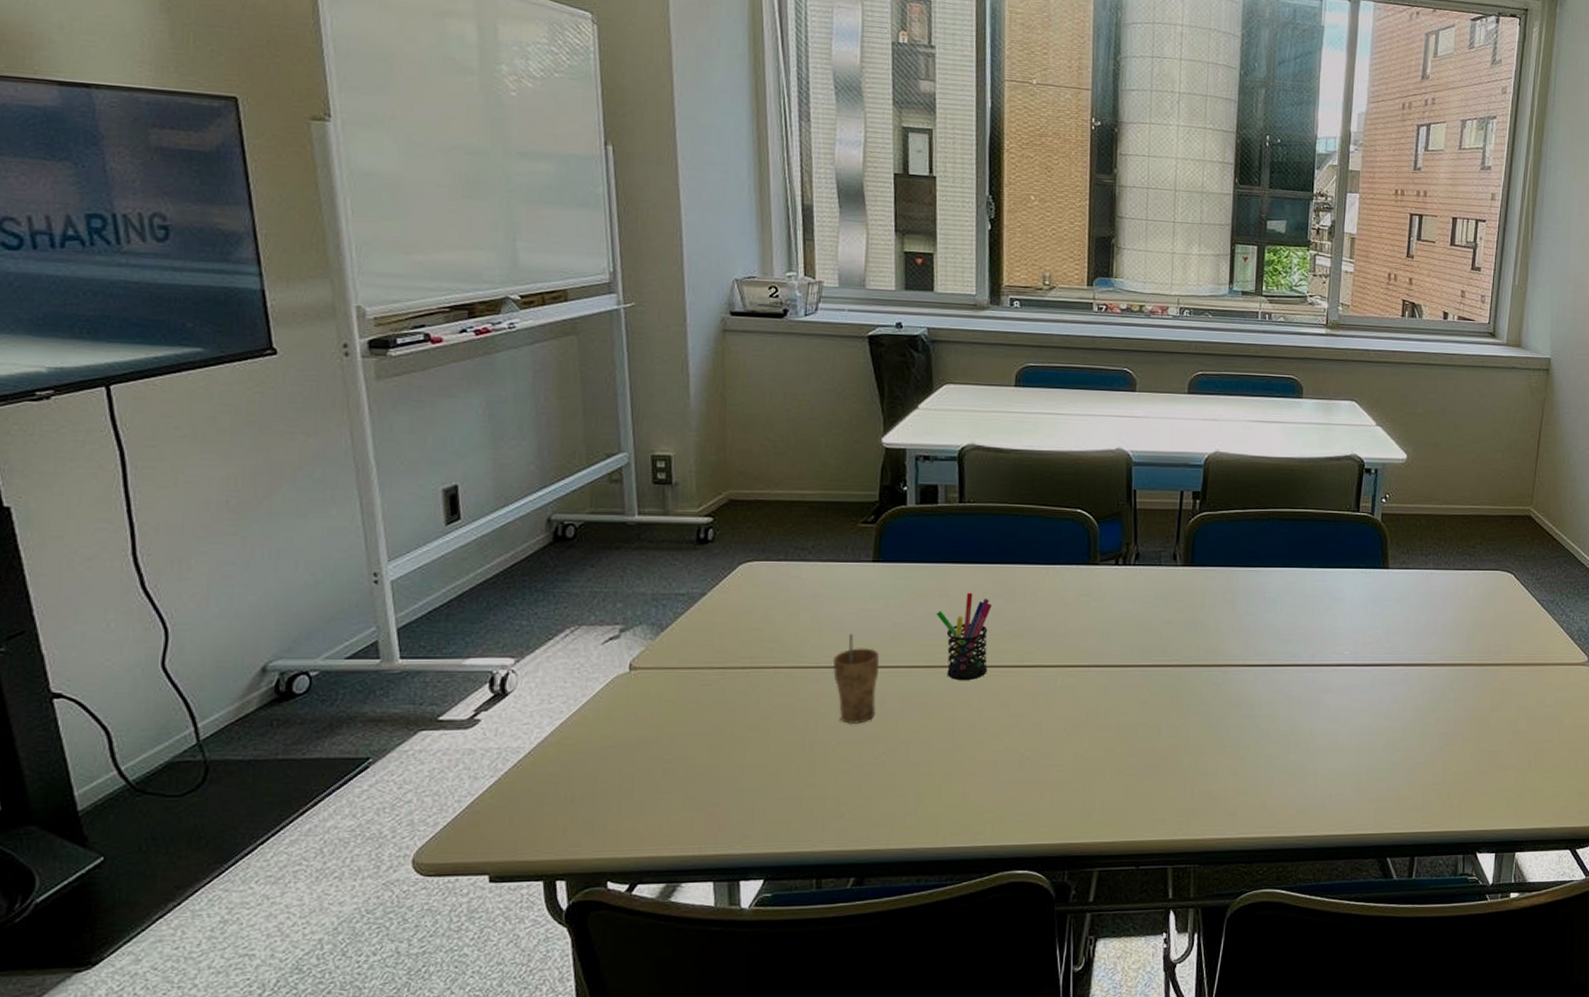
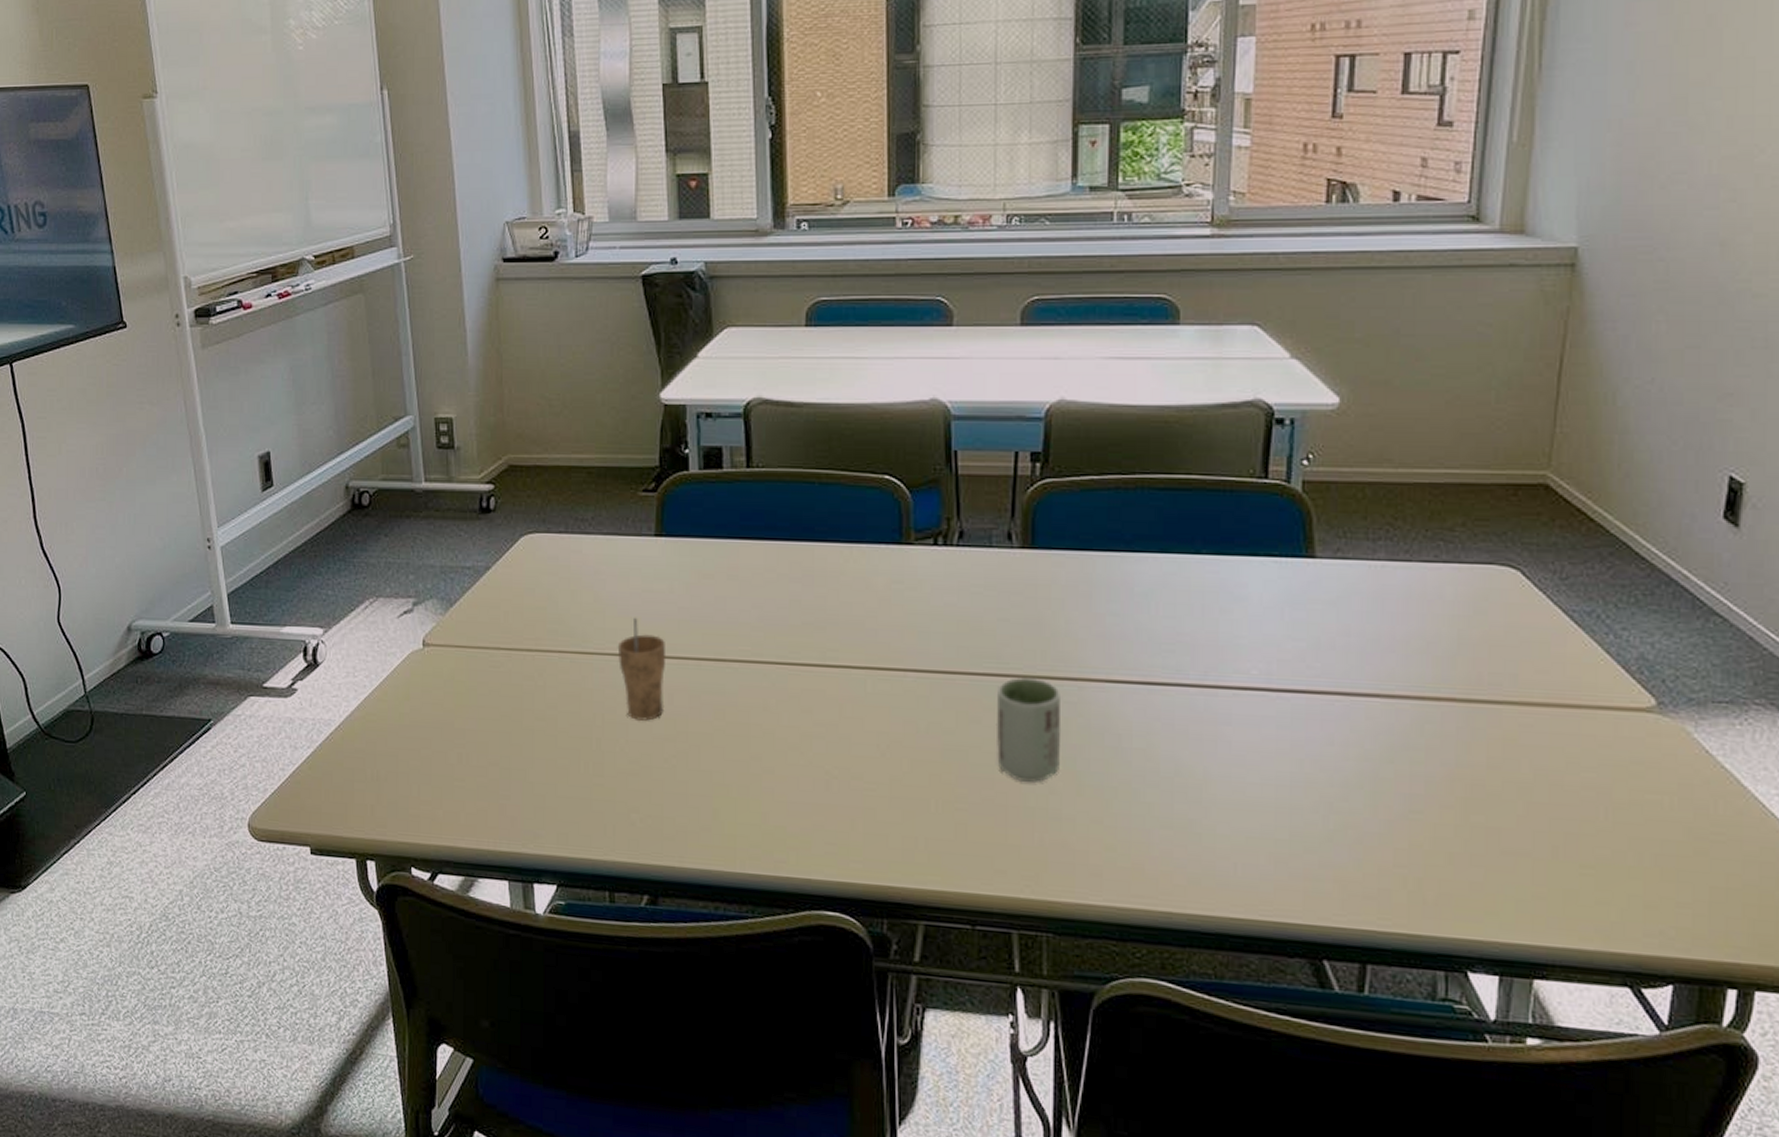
pen holder: present [936,592,992,681] -> none [725,574,787,680]
cup: none [1160,666,1210,749] -> present [996,677,1062,783]

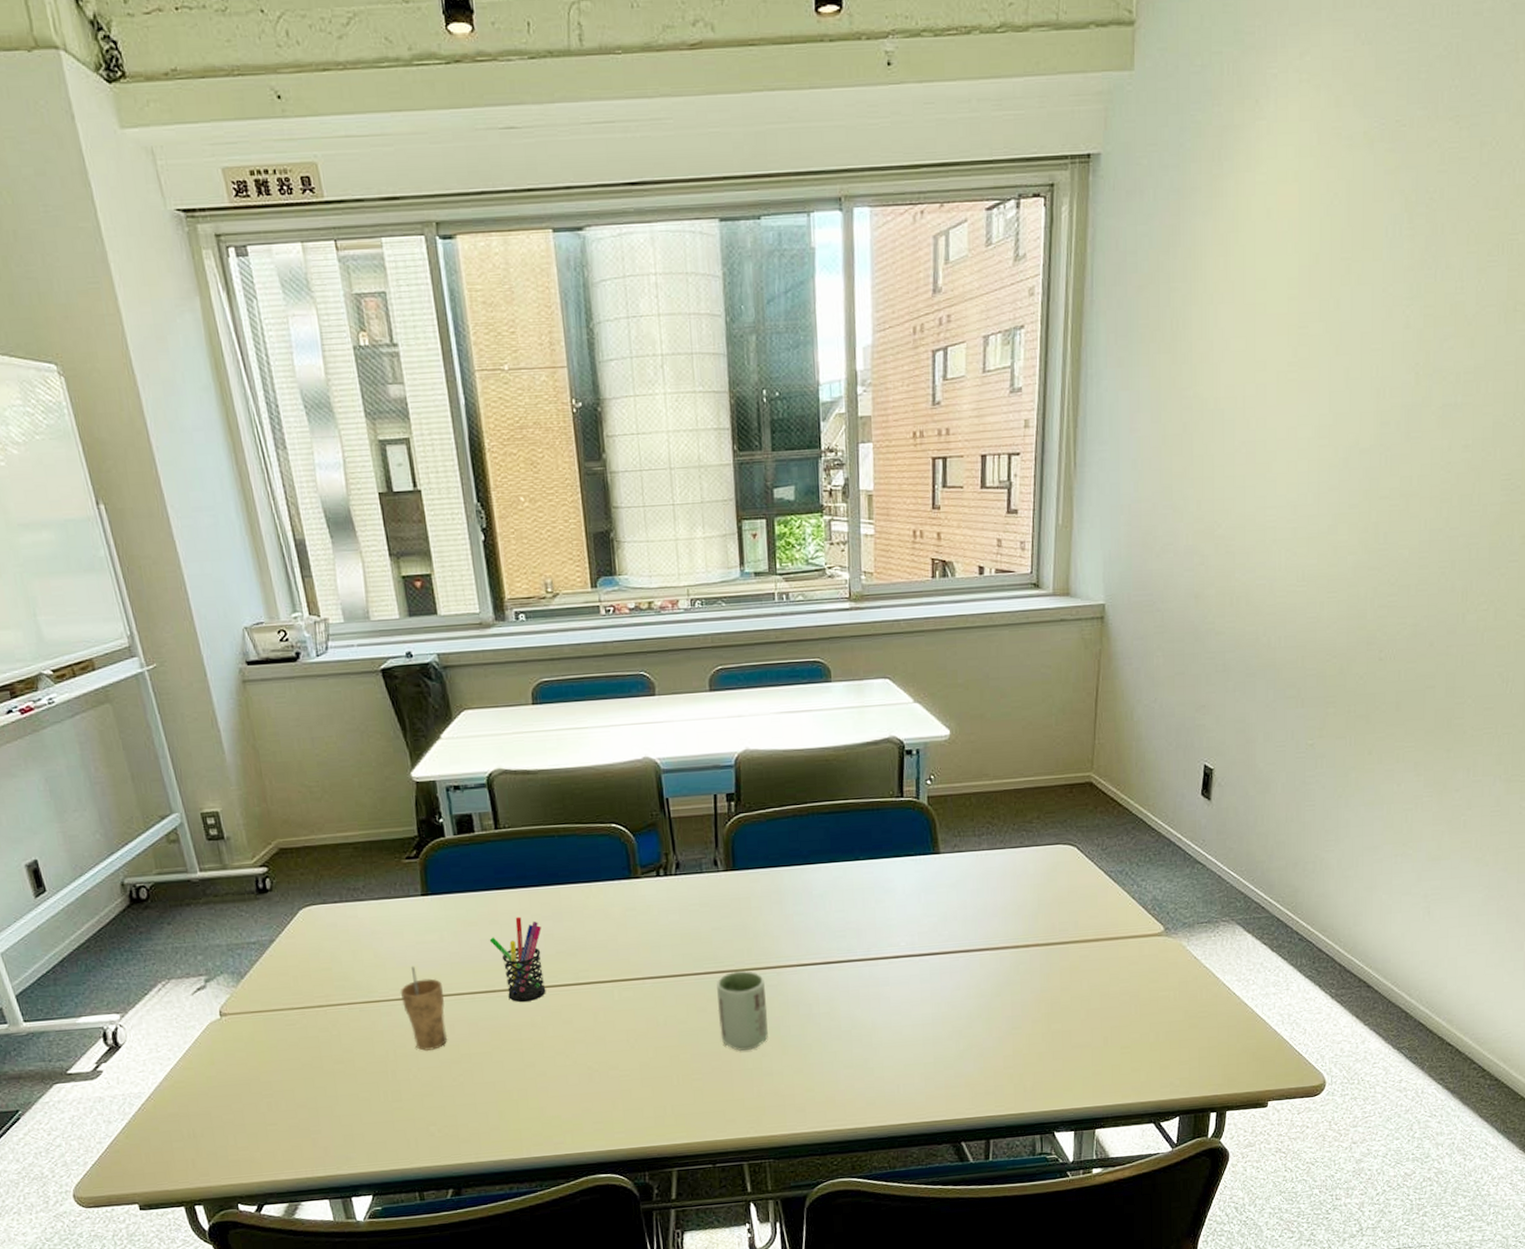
pen holder: none [725,574,787,680] -> present [489,916,546,1003]

